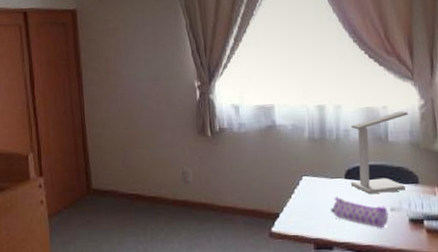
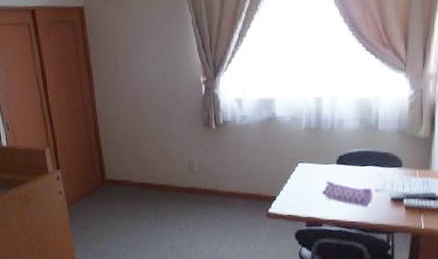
desk lamp: present [350,111,408,194] -> none [341,101,398,177]

